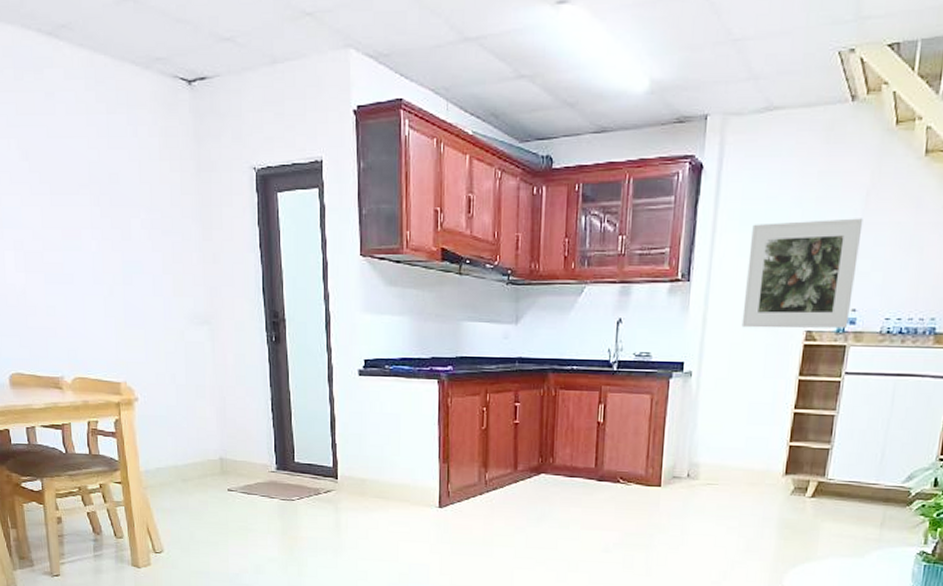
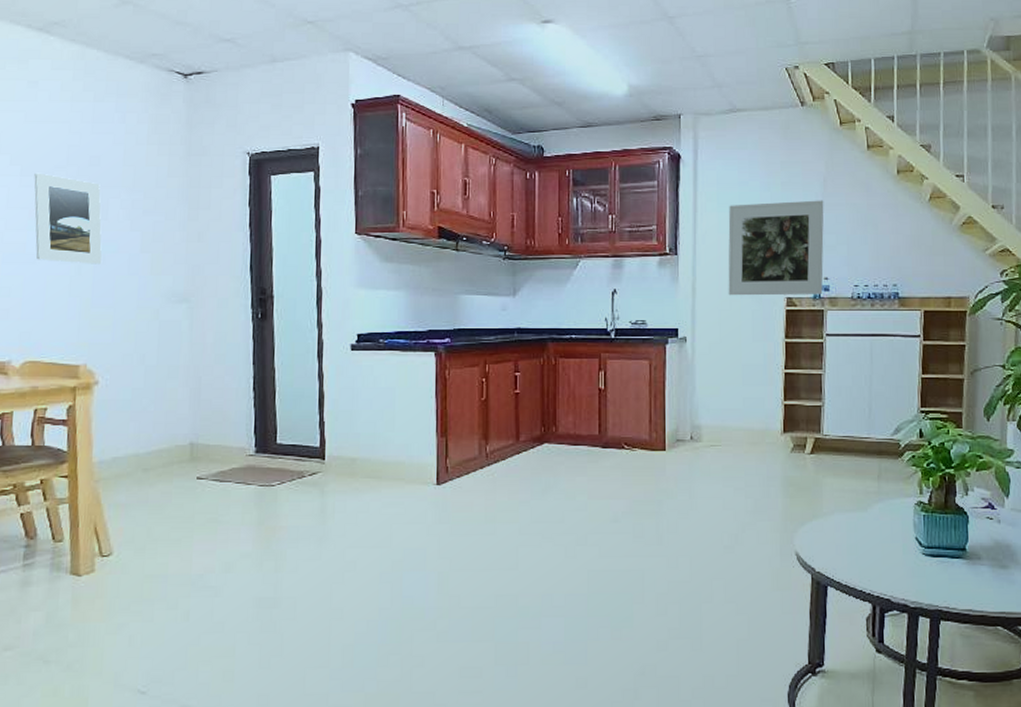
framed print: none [62,191,130,285] -> present [34,173,102,264]

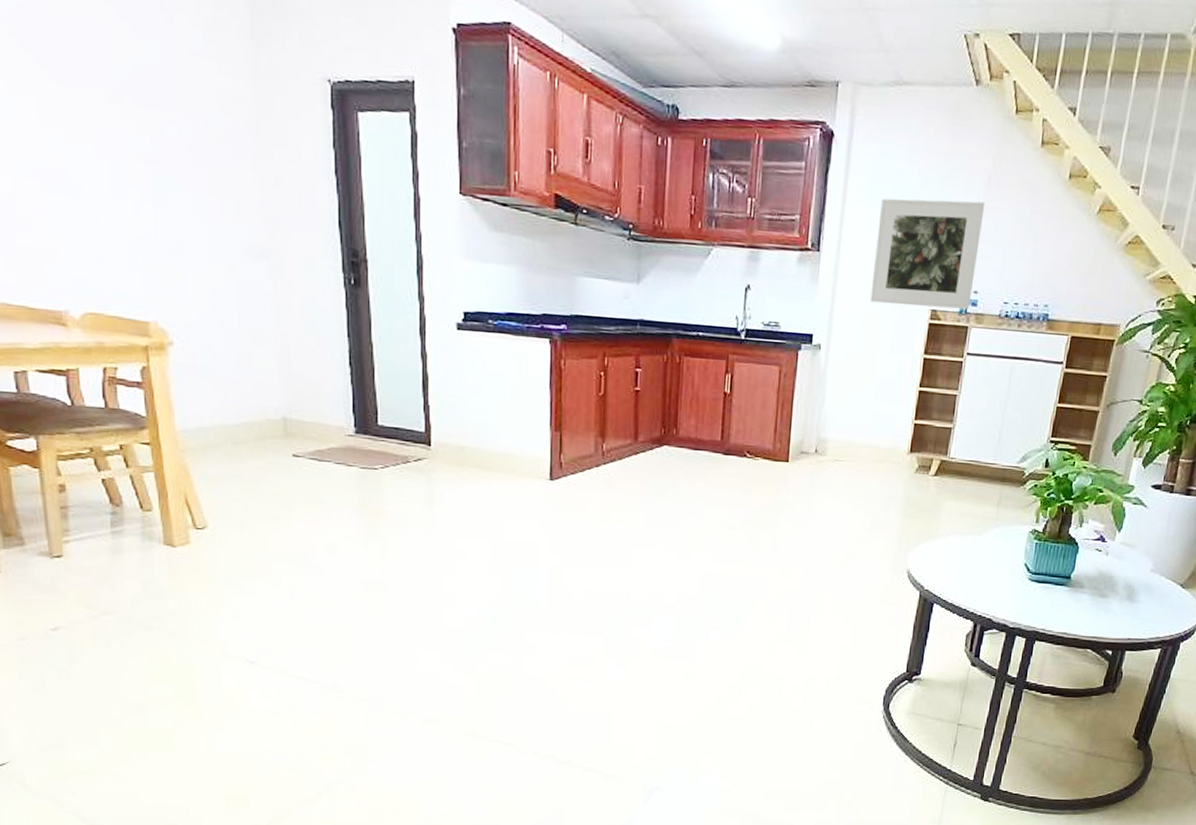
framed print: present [34,173,102,264] -> none [67,80,163,205]

